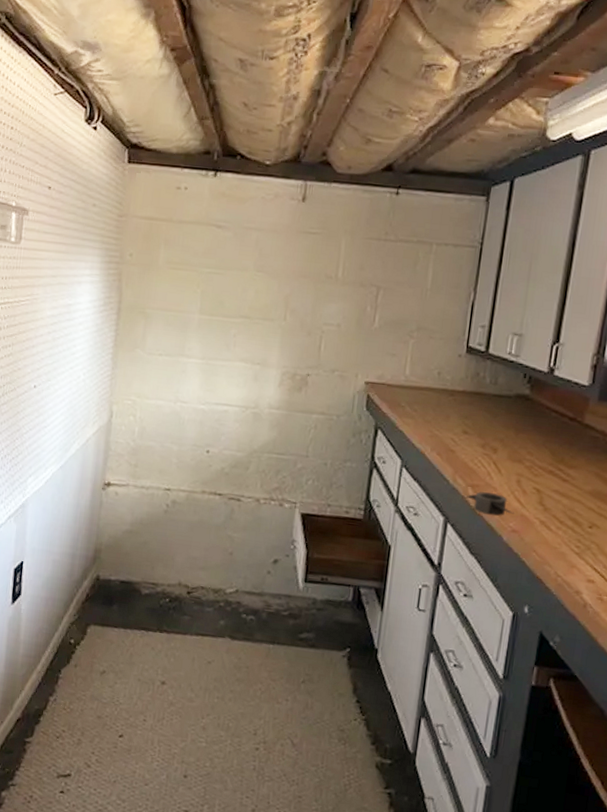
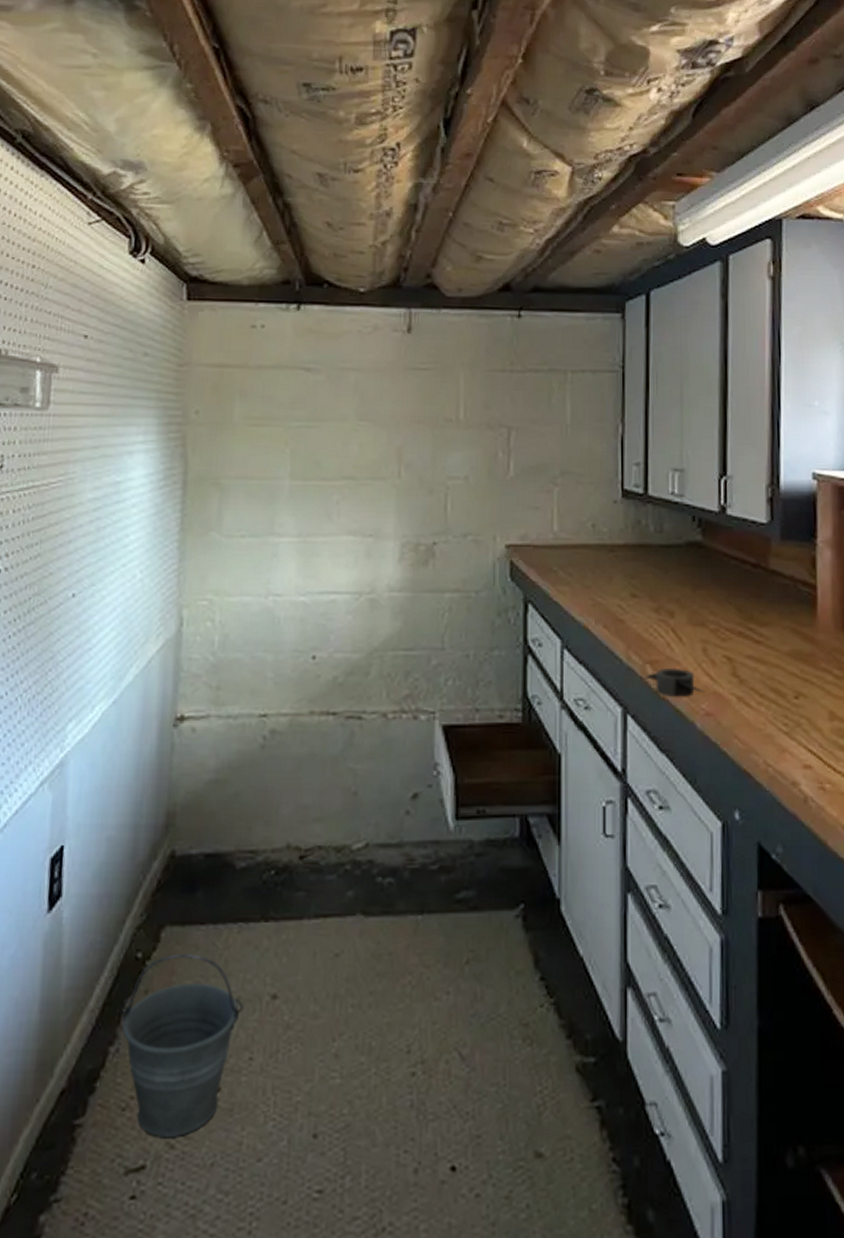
bucket: none [57,644,142,761] -> present [119,954,244,1139]

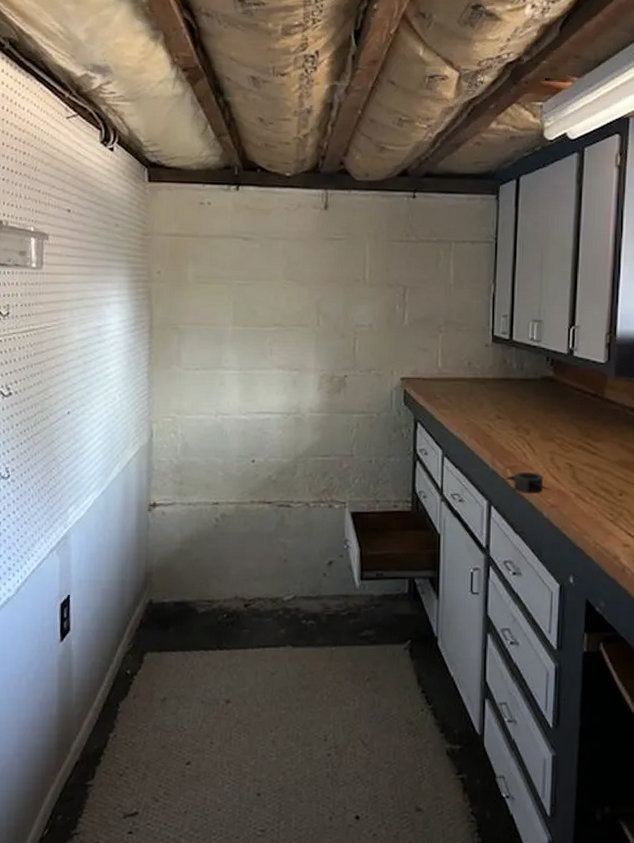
bucket: present [119,954,244,1139] -> none [115,671,206,795]

